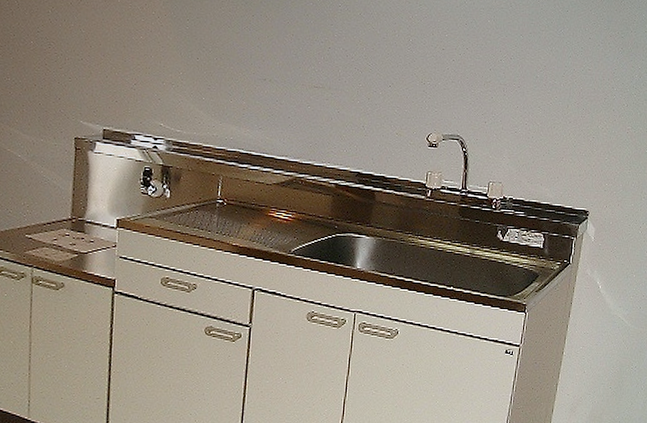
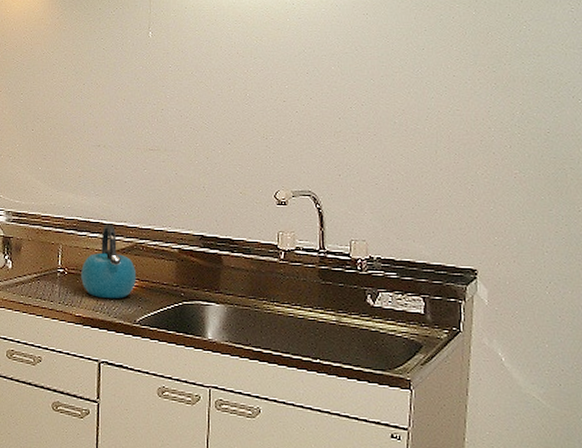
kettle: none [240,157,295,230] -> present [81,223,137,299]

